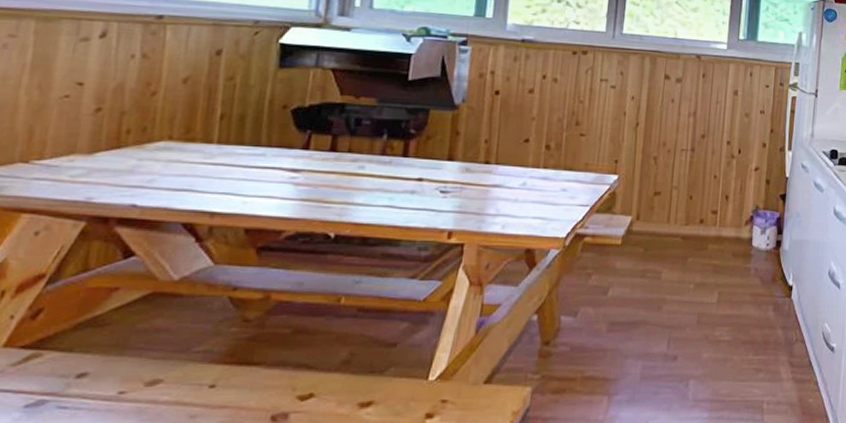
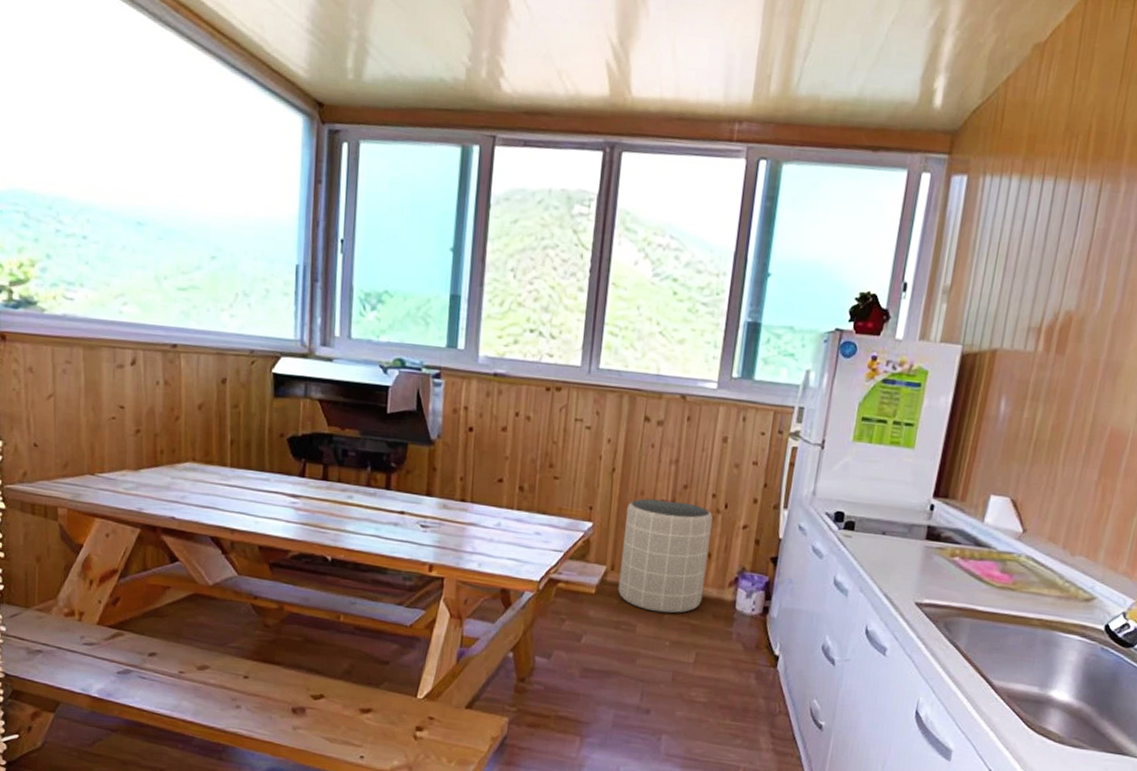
trash can: none [643,149,728,257] -> present [618,498,713,614]

